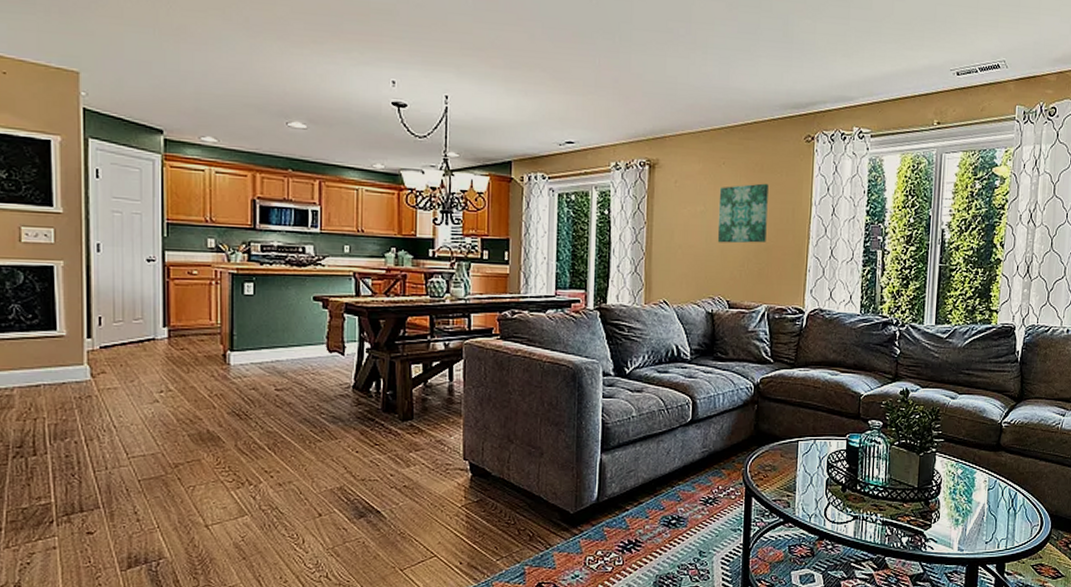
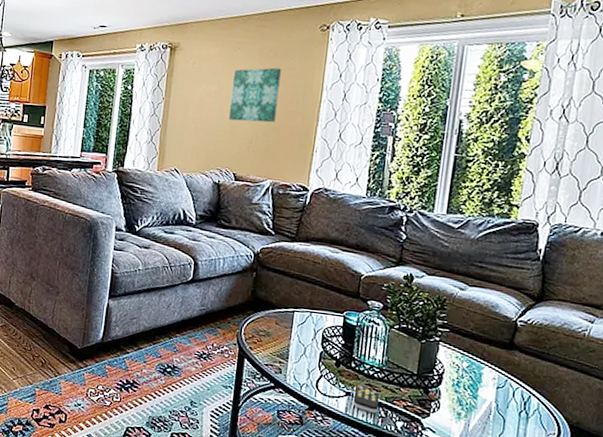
remote control: none [860,507,885,534] -> present [352,385,380,414]

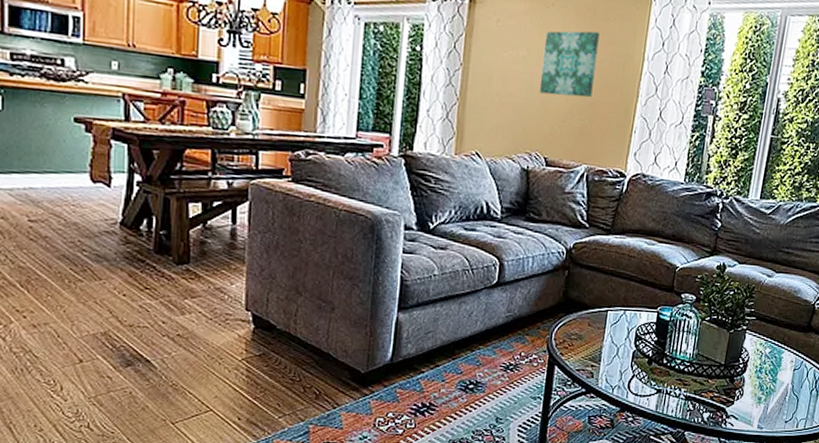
remote control: present [352,385,380,414] -> none [663,381,689,408]

